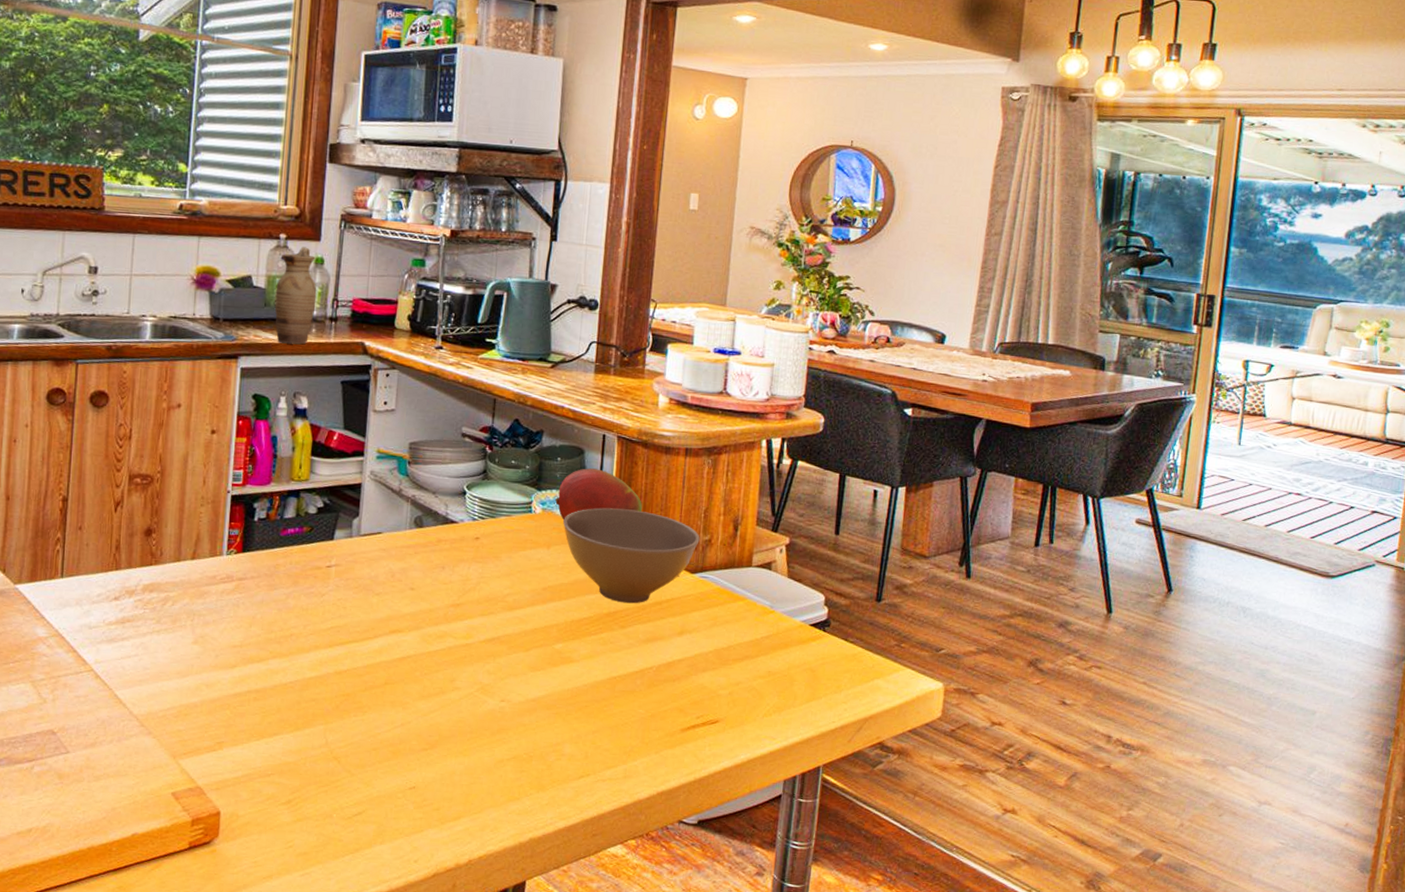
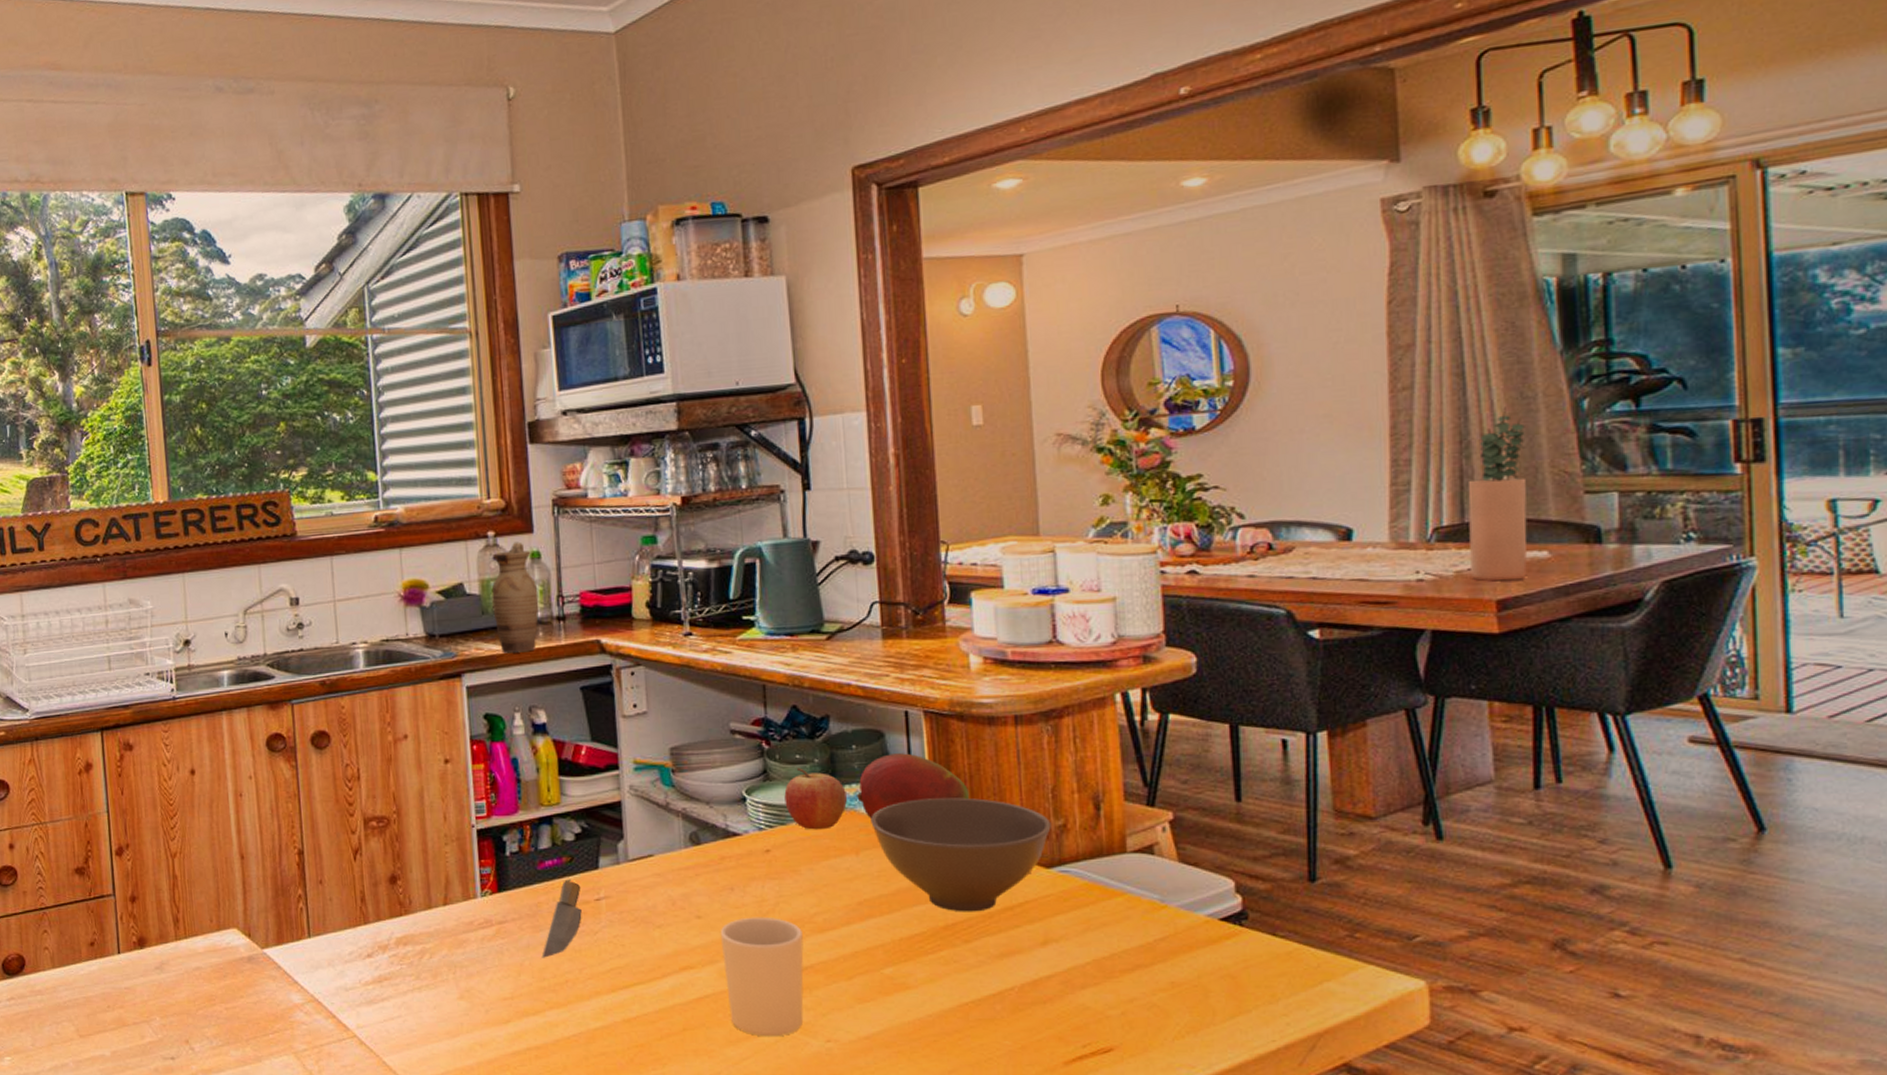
kitchen knife: none [272,548,316,613] -> present [541,881,582,958]
mug: none [426,592,495,695] -> present [720,917,804,1037]
fruit: none [497,471,548,525] -> present [784,768,847,830]
vase: none [1018,259,1069,390] -> present [1467,407,1528,582]

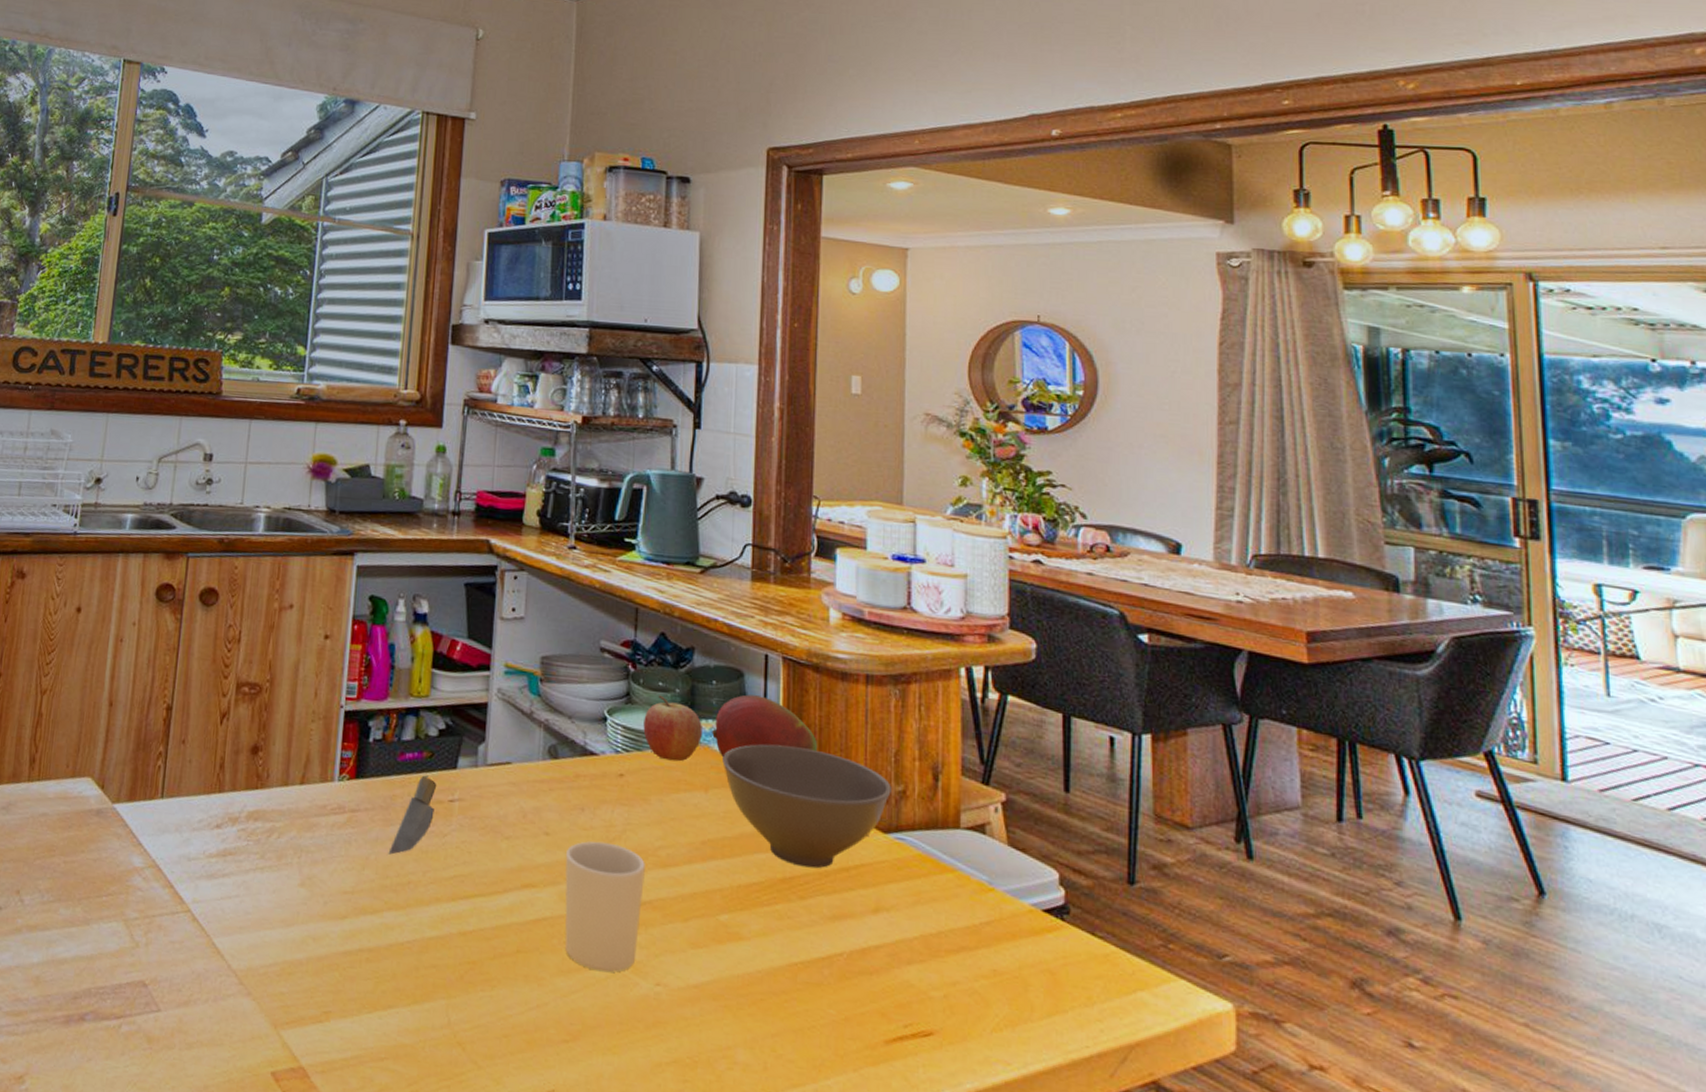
ceramic jug: present [491,542,539,653] -> none [393,434,439,541]
vase: present [1467,407,1528,582] -> none [1283,453,1335,616]

